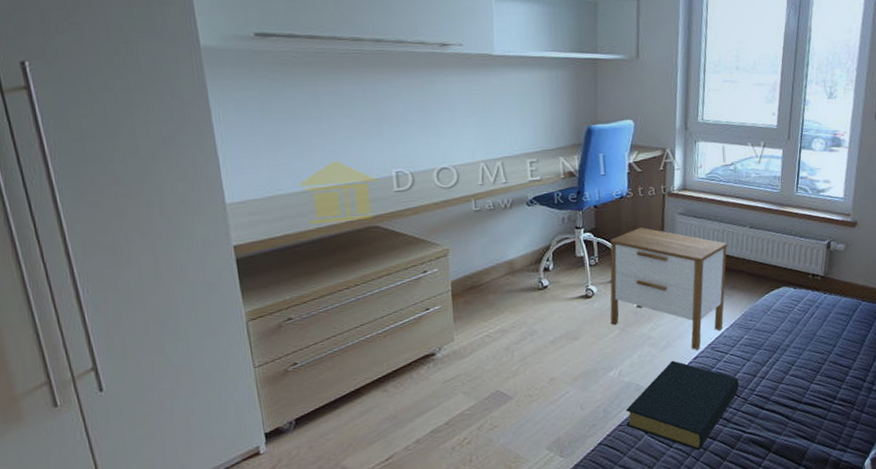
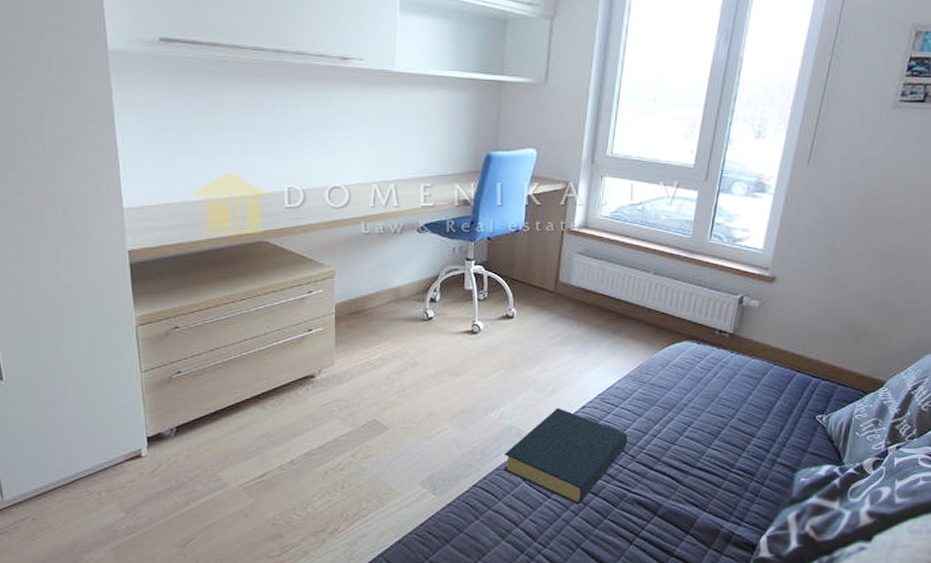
nightstand: present [610,227,728,350] -> none [495,263,628,399]

